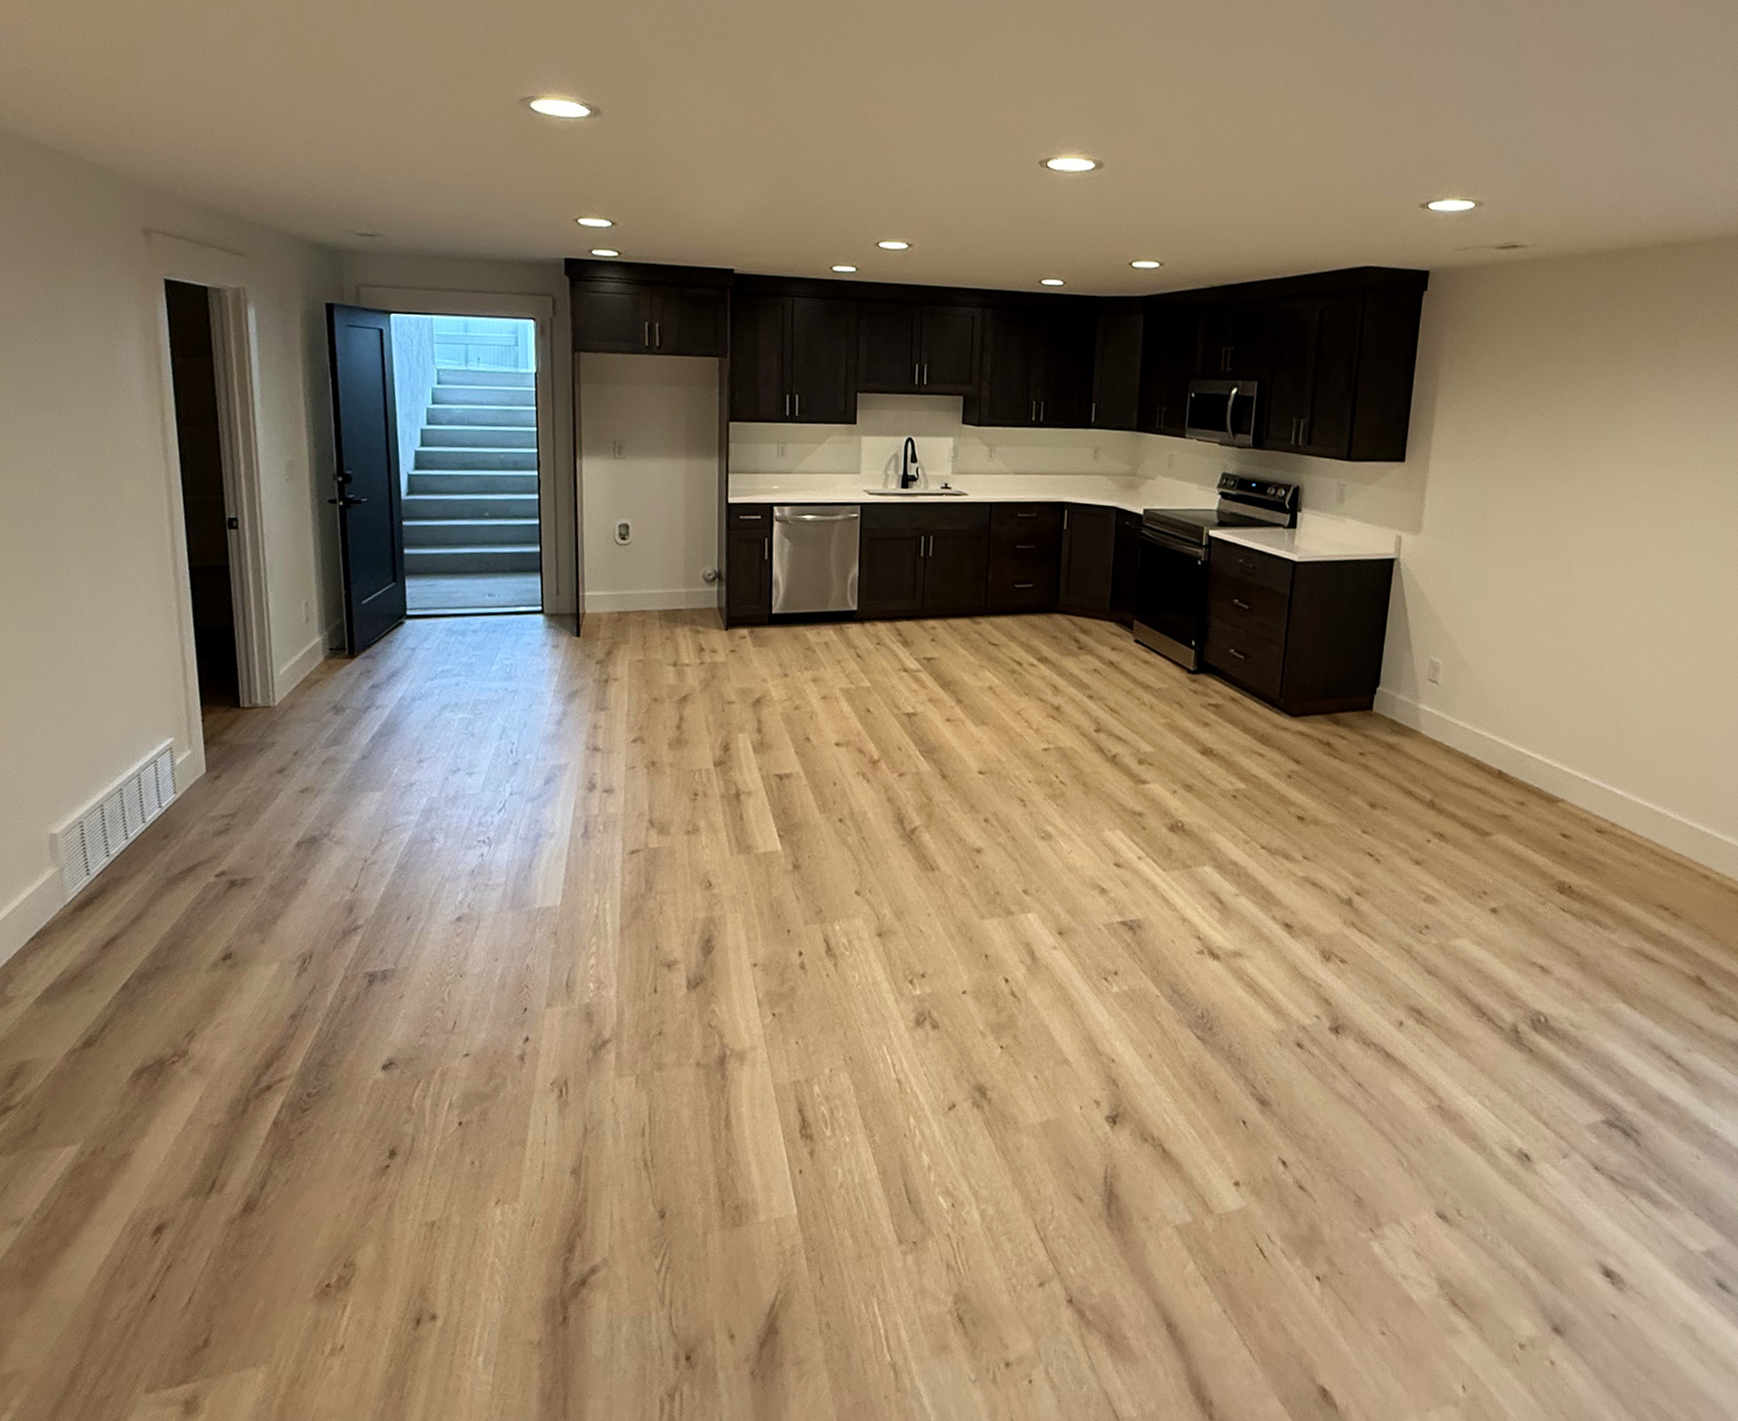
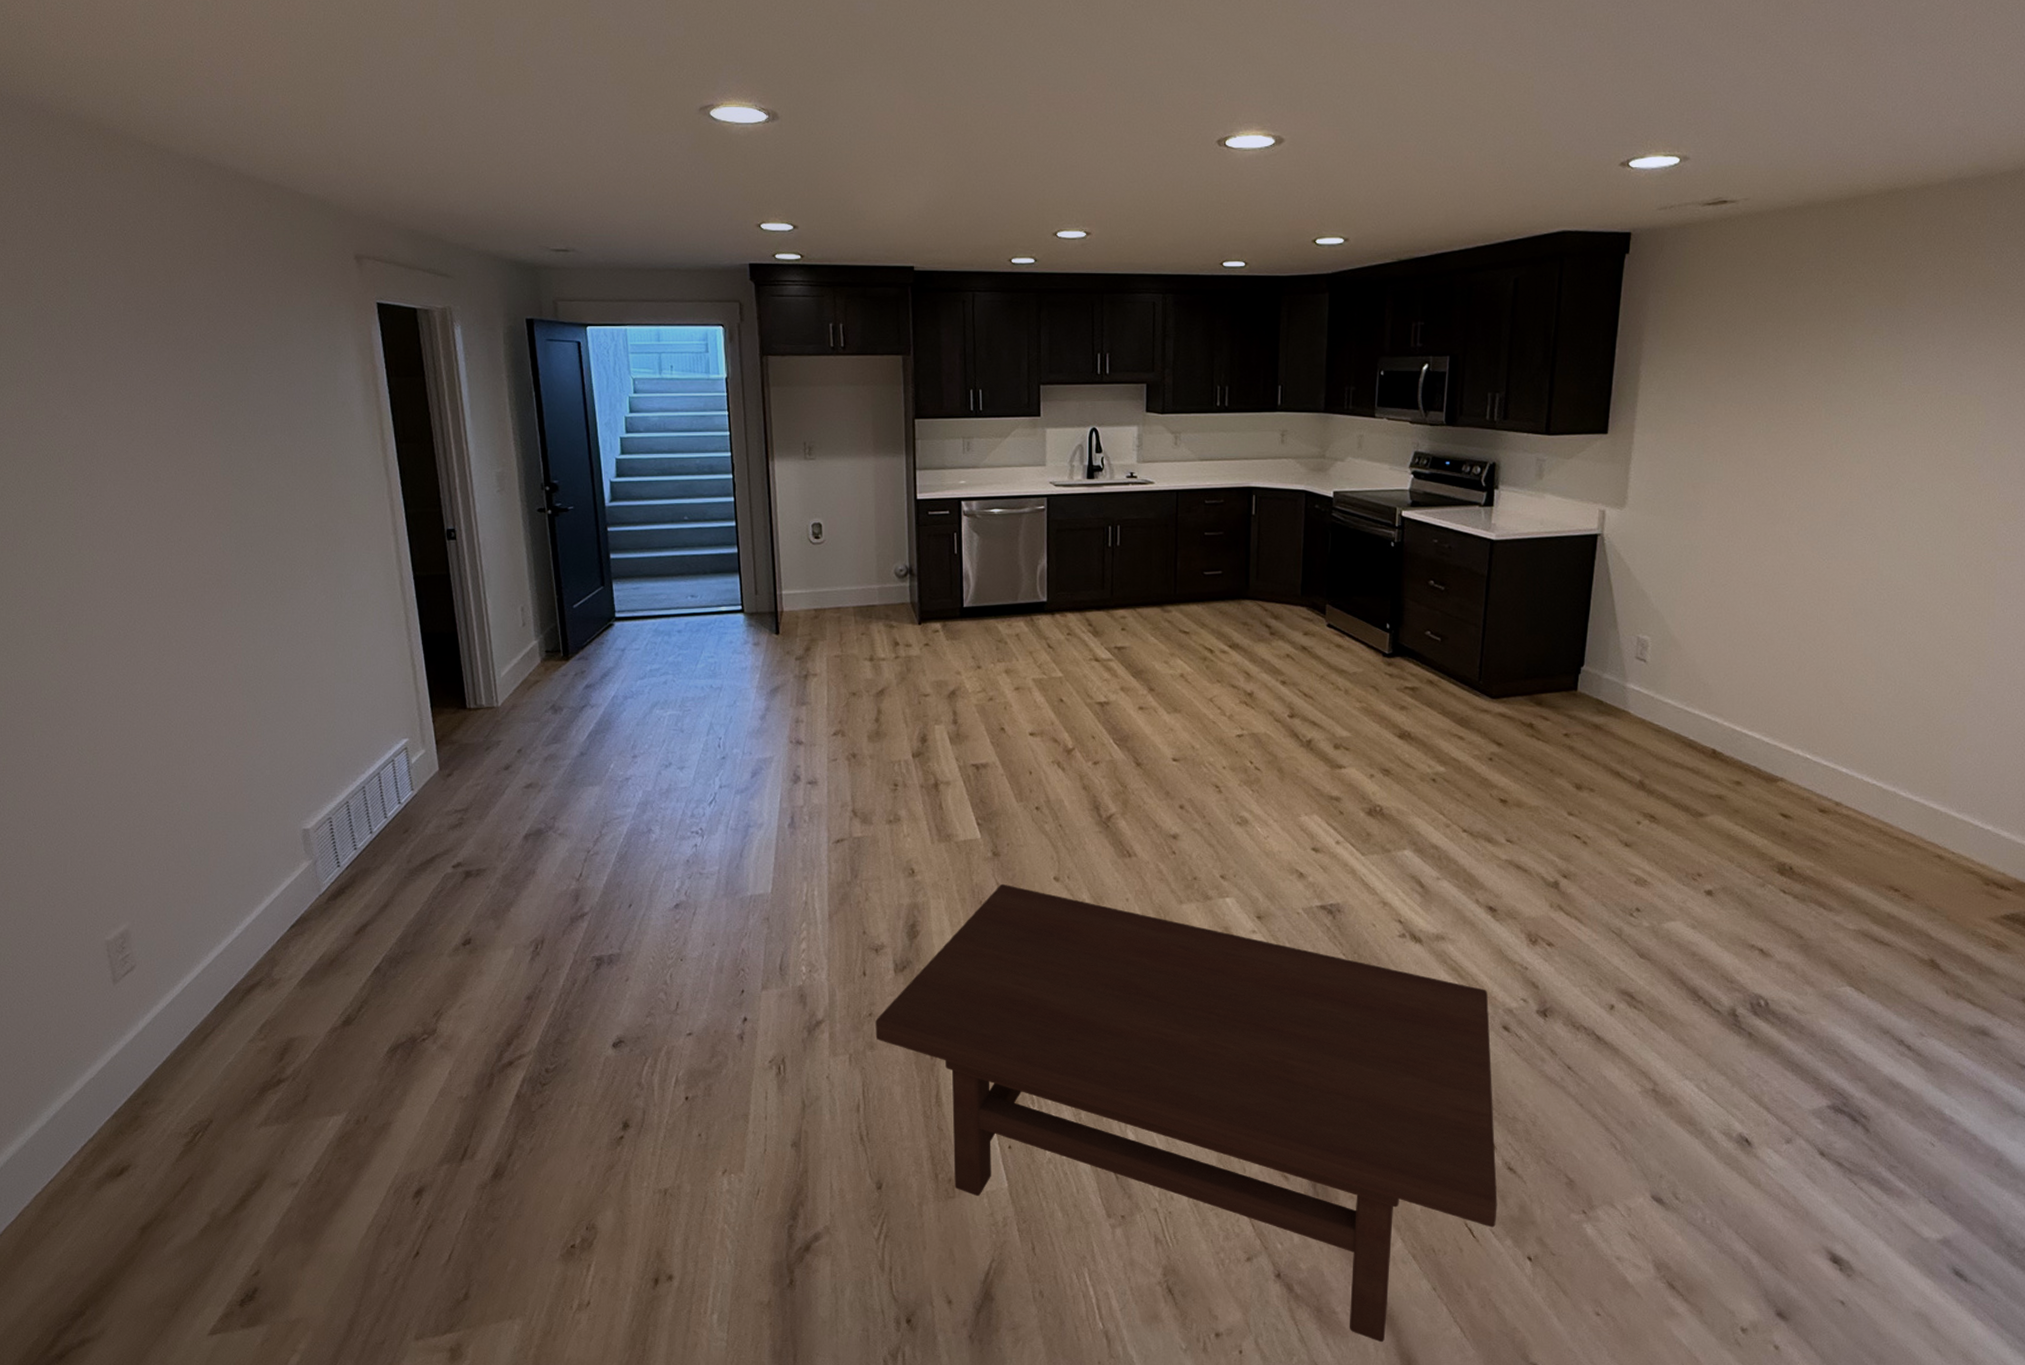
coffee table: none [664,897,1288,1368] -> present [875,883,1498,1343]

